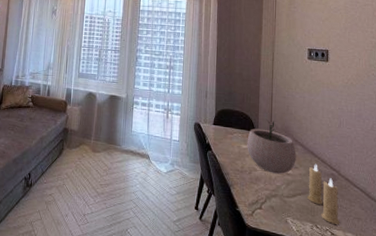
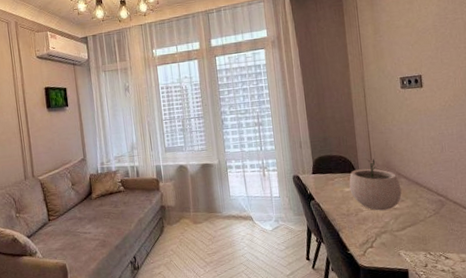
candle: present [307,164,340,226] -> none [416,194,453,249]

